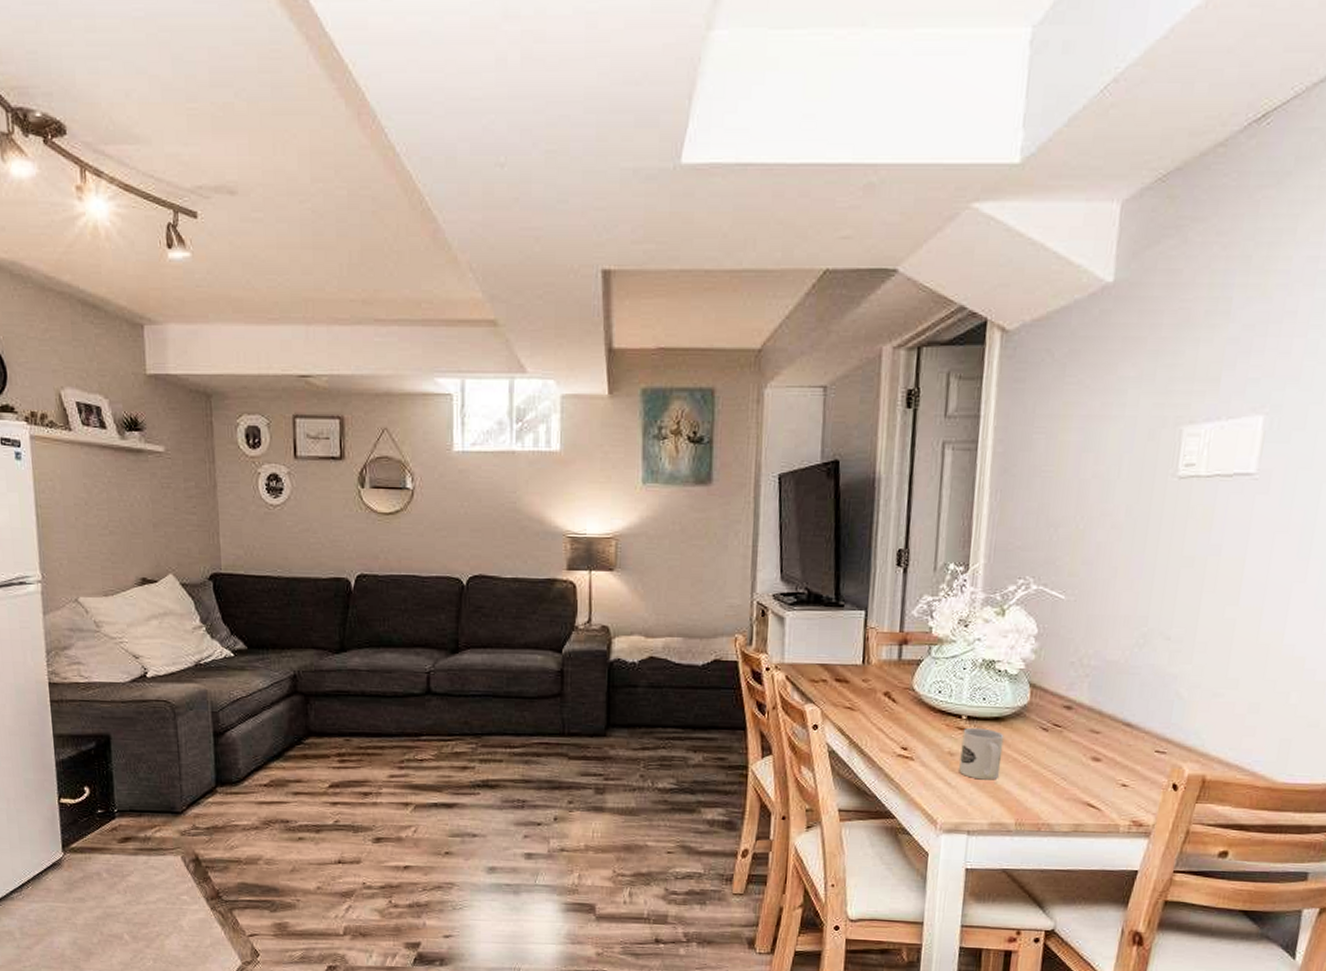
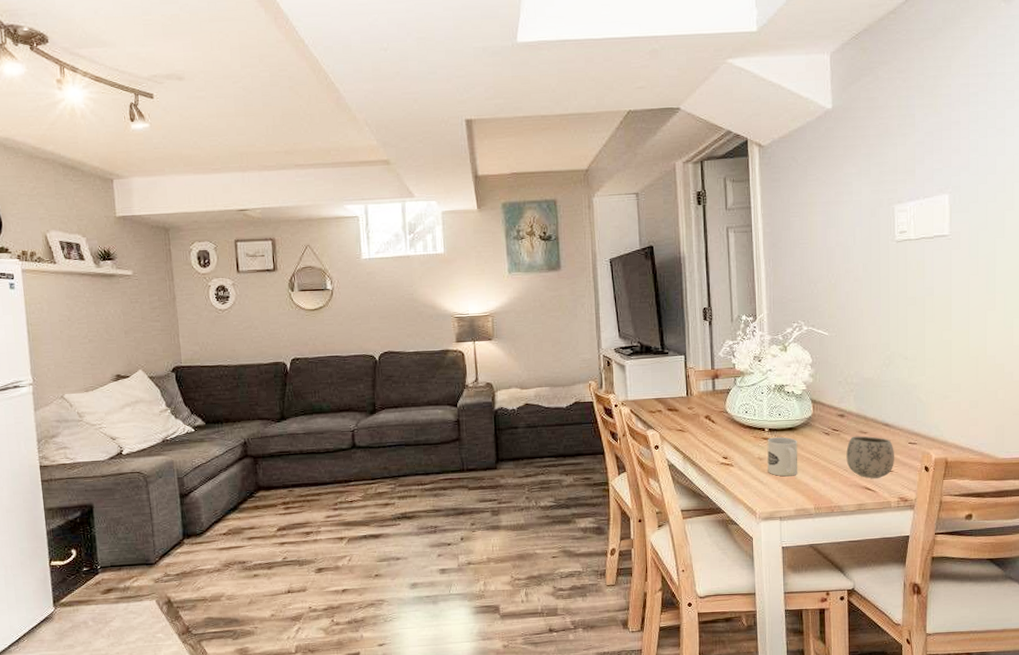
mug: none [1066,735,1134,793] -> present [846,436,894,479]

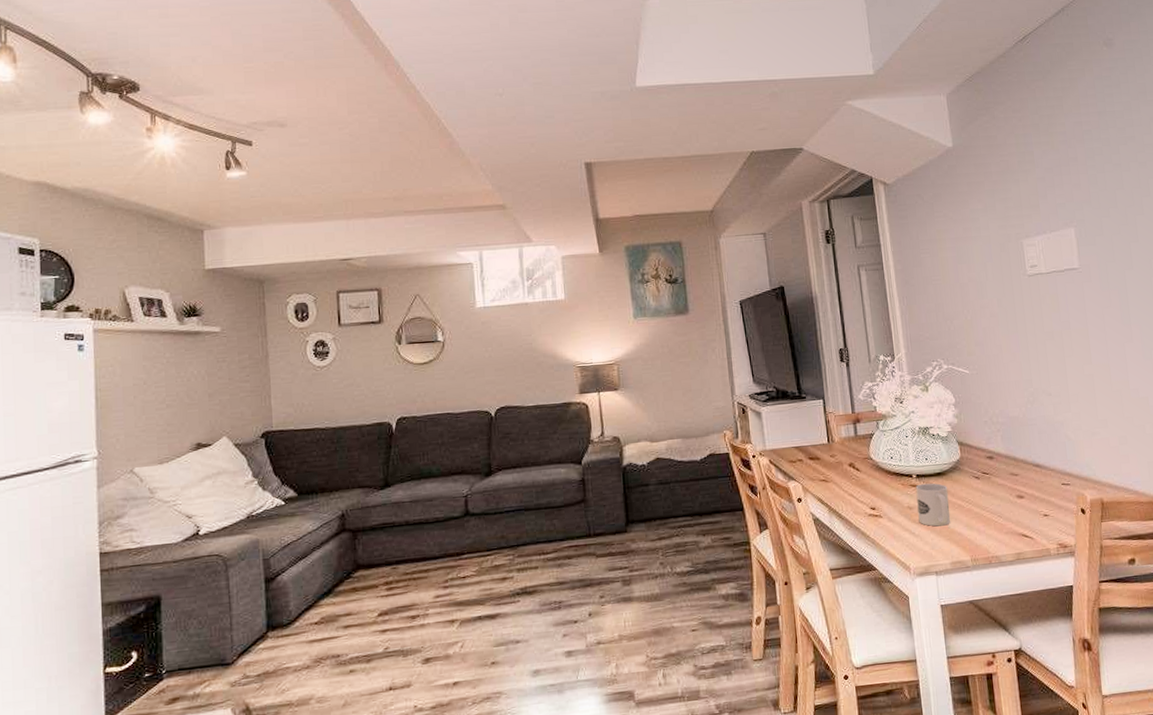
mug: present [846,436,894,479] -> none [998,478,1050,525]

